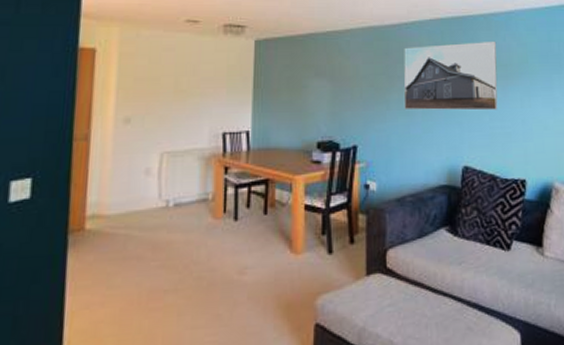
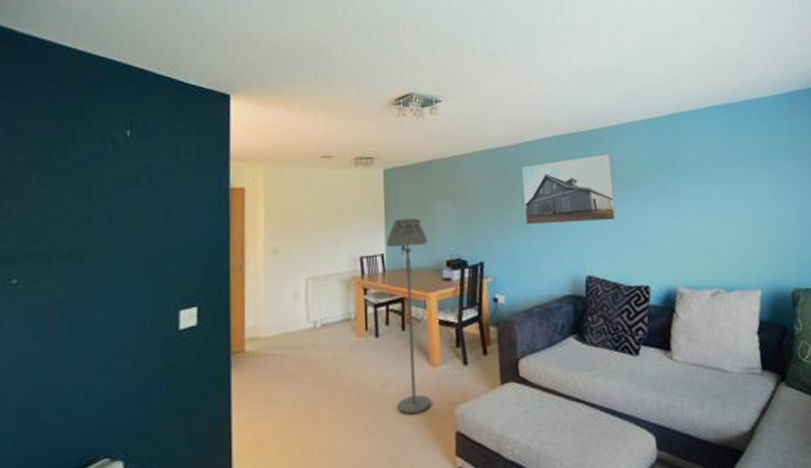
floor lamp: none [252,94,299,304] -> present [386,218,431,415]

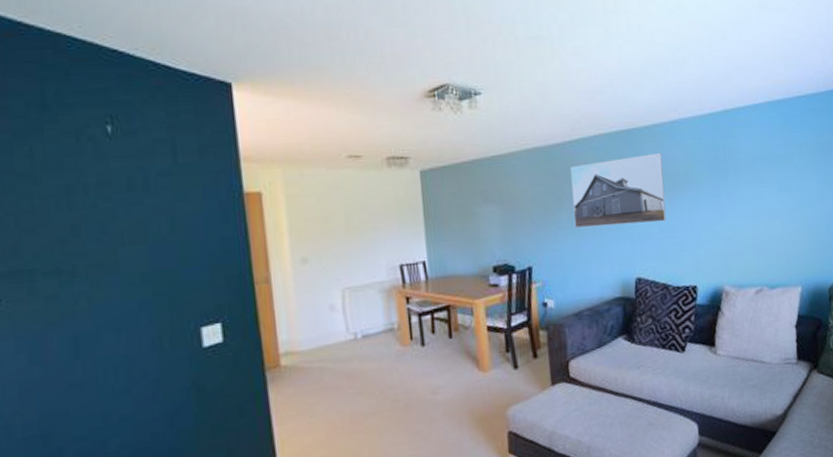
floor lamp: present [386,218,431,415] -> none [427,222,483,418]

